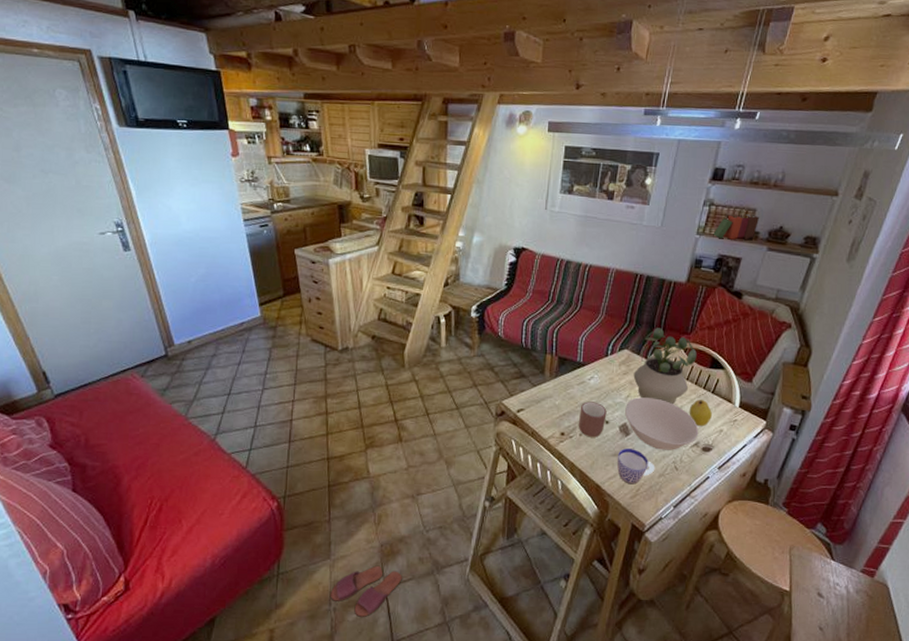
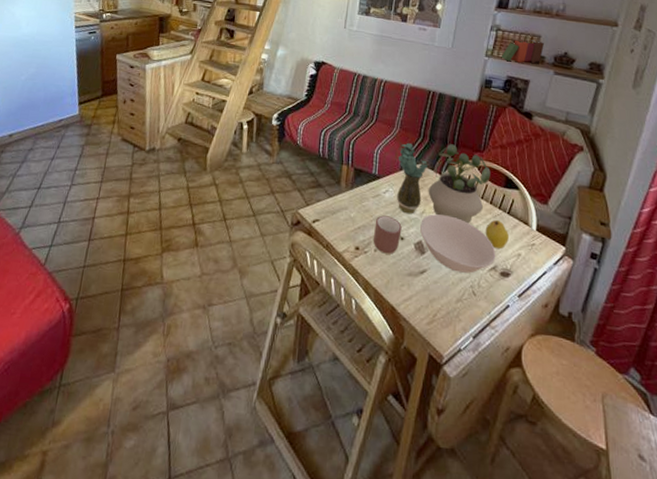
slippers: present [331,565,402,617] -> none [110,383,186,445]
vase: none [602,327,635,399] -> present [397,141,429,214]
cup: present [616,448,655,485] -> none [412,268,452,309]

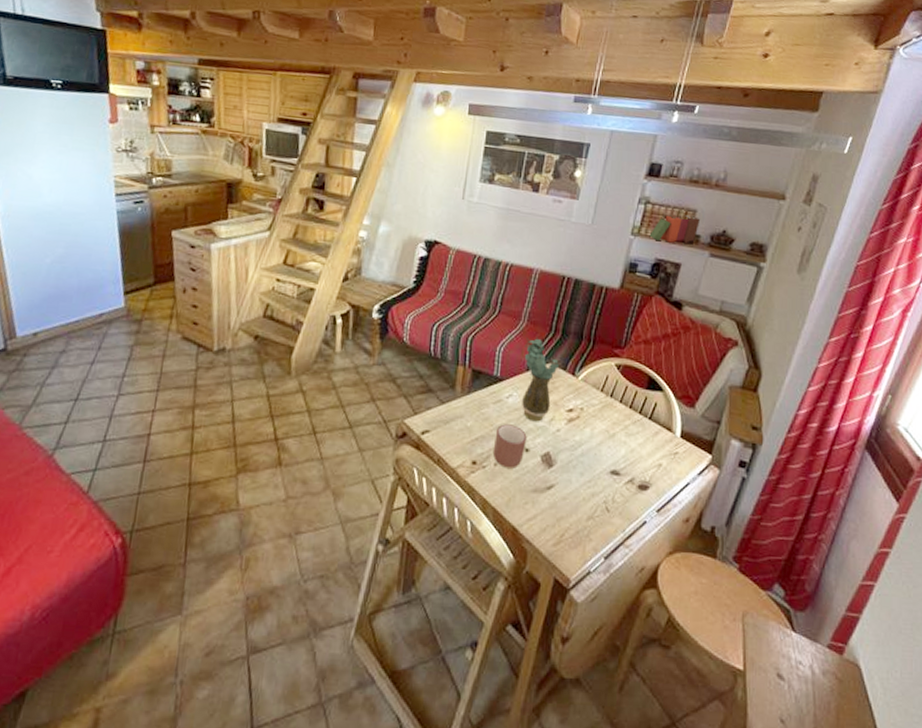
bowl: present [420,214,496,274] -> none [548,421,634,487]
potted plant: present [428,144,490,224] -> none [558,339,632,432]
fruit: present [485,219,509,250] -> none [622,425,649,460]

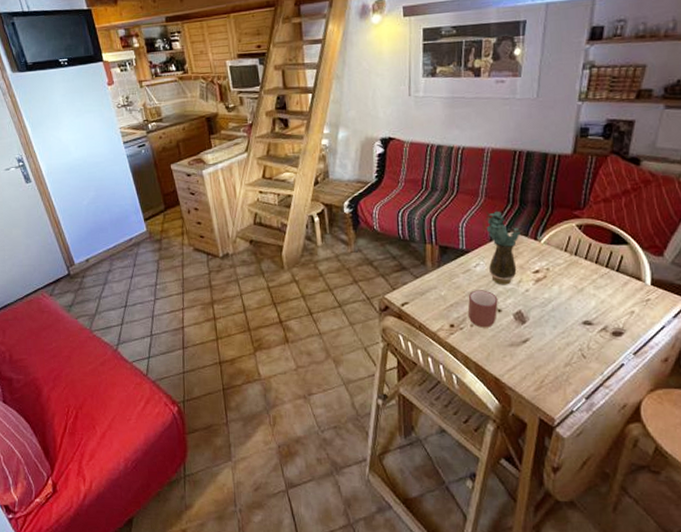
books: present [649,215,700,245] -> none [598,71,651,103]

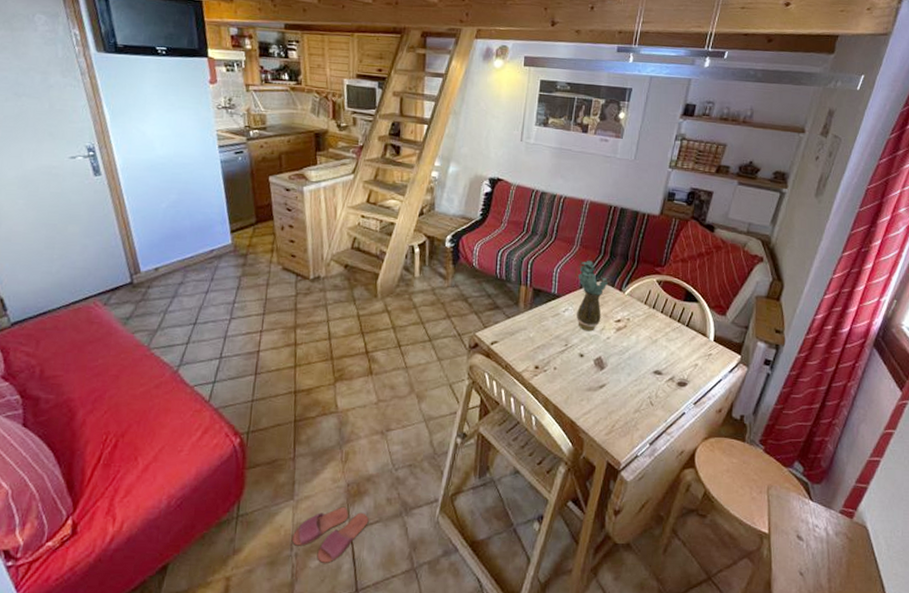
slippers: none [235,466,302,518] -> present [292,506,369,563]
mug: present [467,290,498,328] -> none [552,334,582,371]

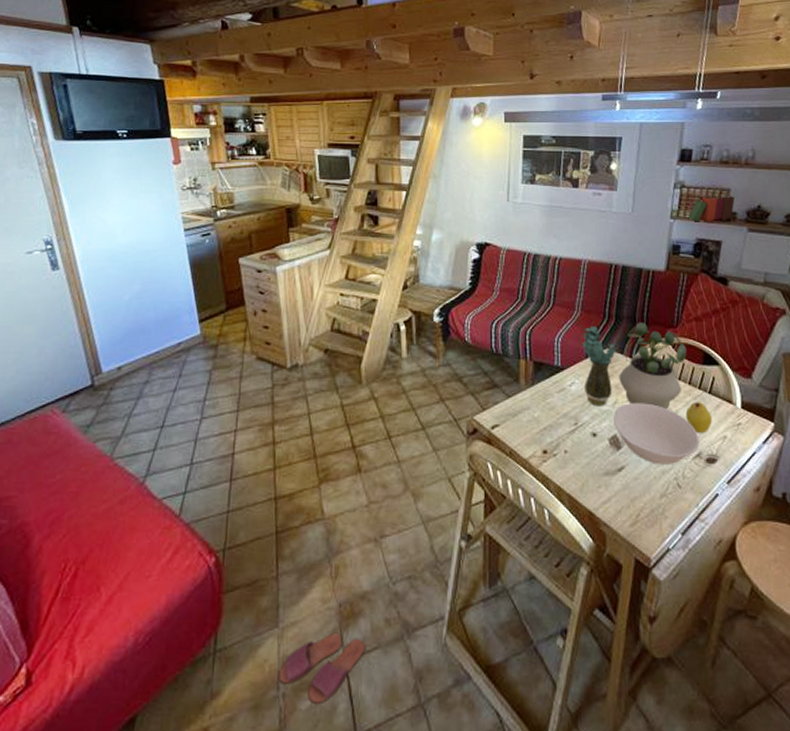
bowl: none [600,330,674,385] -> present [614,403,700,465]
potted plant: none [608,260,671,338] -> present [619,322,687,410]
fruit: none [664,332,687,361] -> present [685,401,712,434]
books: none [685,149,729,175] -> present [688,195,735,222]

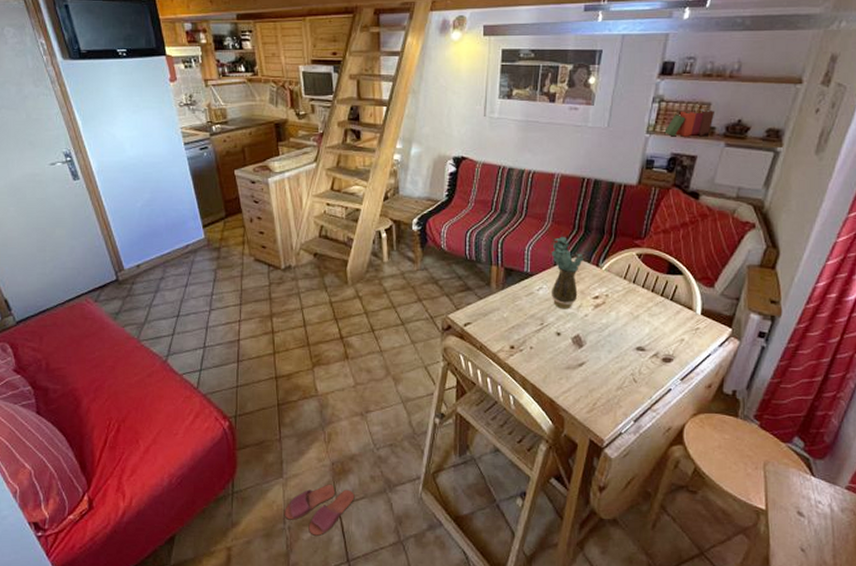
bowl: present [614,403,700,465] -> none [577,307,658,362]
potted plant: present [619,322,687,410] -> none [584,233,652,314]
fruit: present [685,401,712,434] -> none [646,307,671,336]

